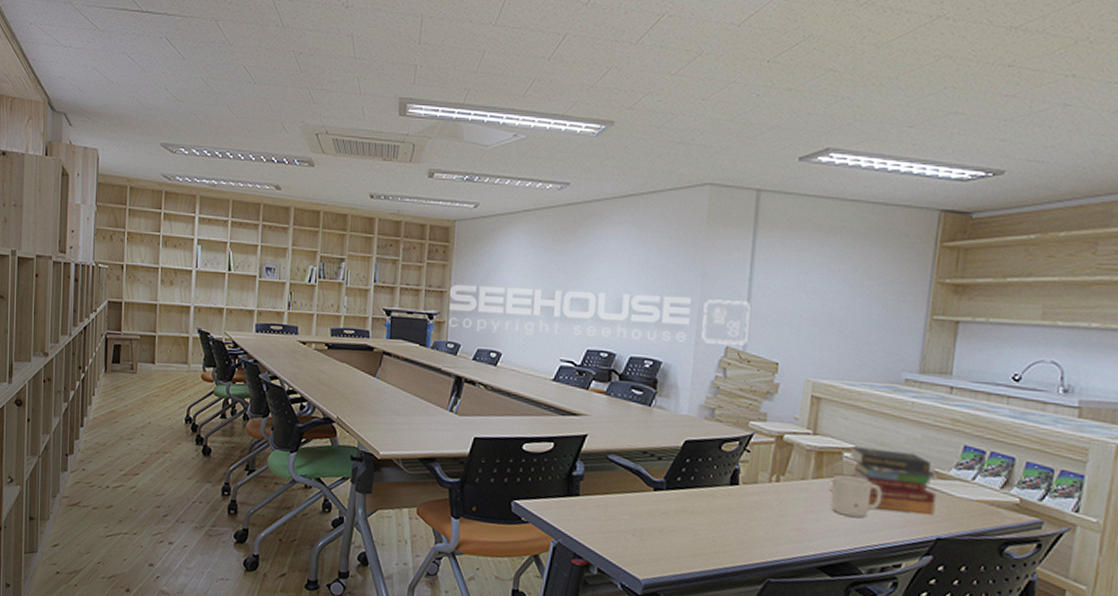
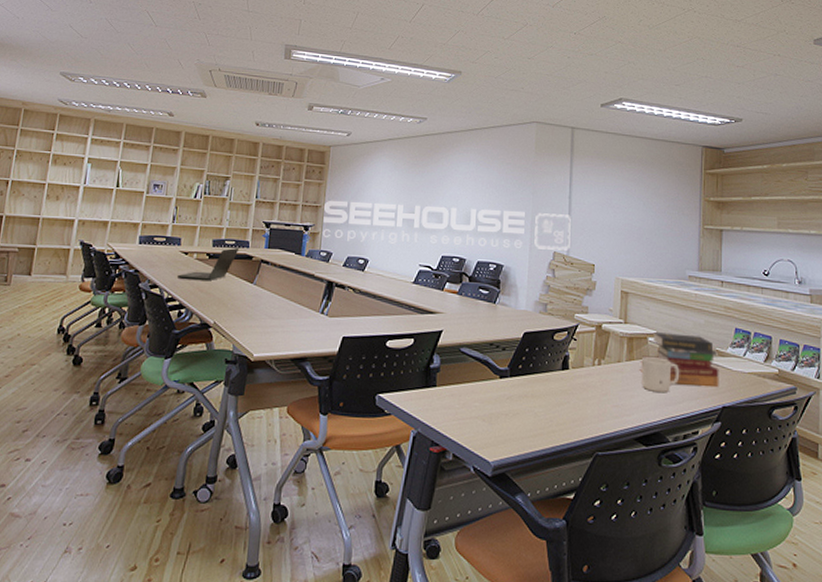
laptop: none [296,338,359,374] -> present [176,248,240,281]

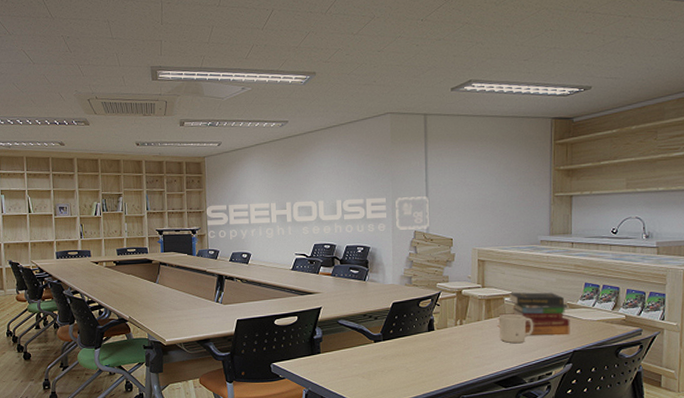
laptop: present [176,248,240,281] -> none [92,255,140,285]

